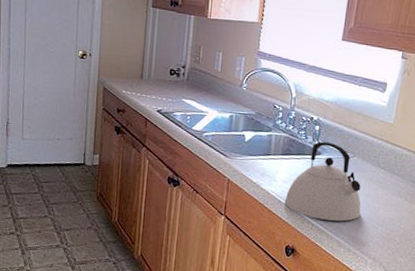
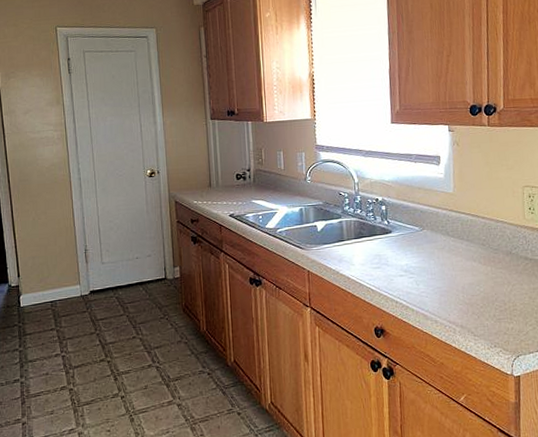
kettle: present [284,141,361,222] -> none [365,219,440,296]

